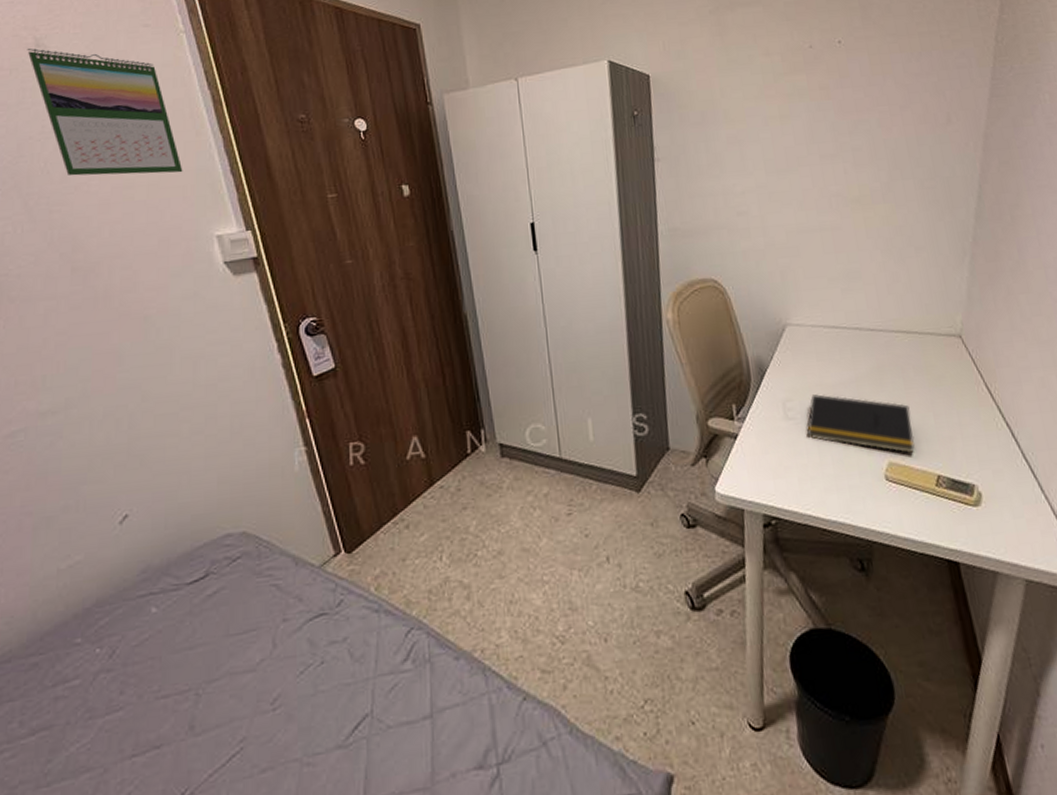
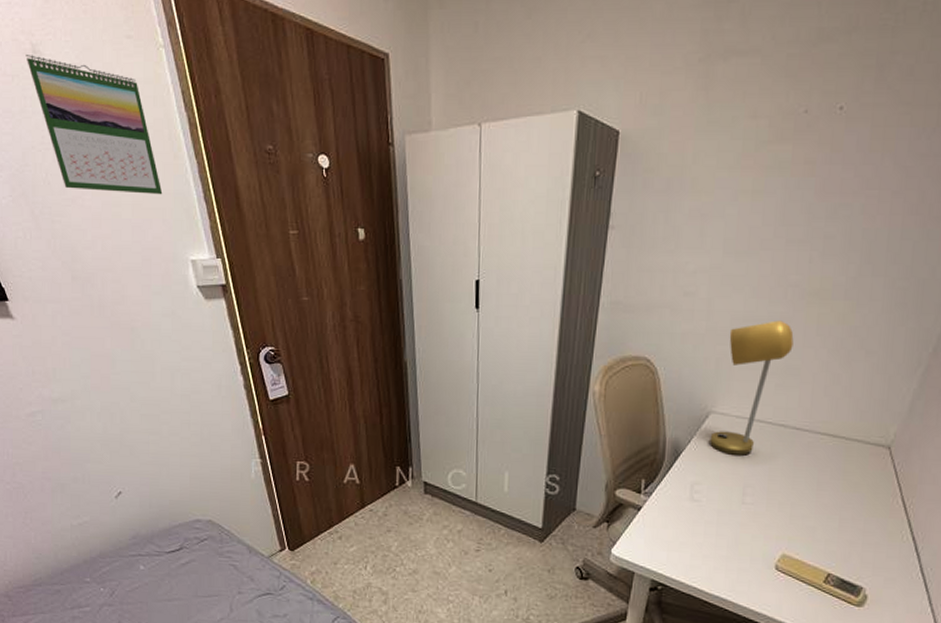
desk lamp: none [787,228,849,366] -> present [710,320,794,455]
notepad: present [806,394,915,454] -> none [708,482,817,551]

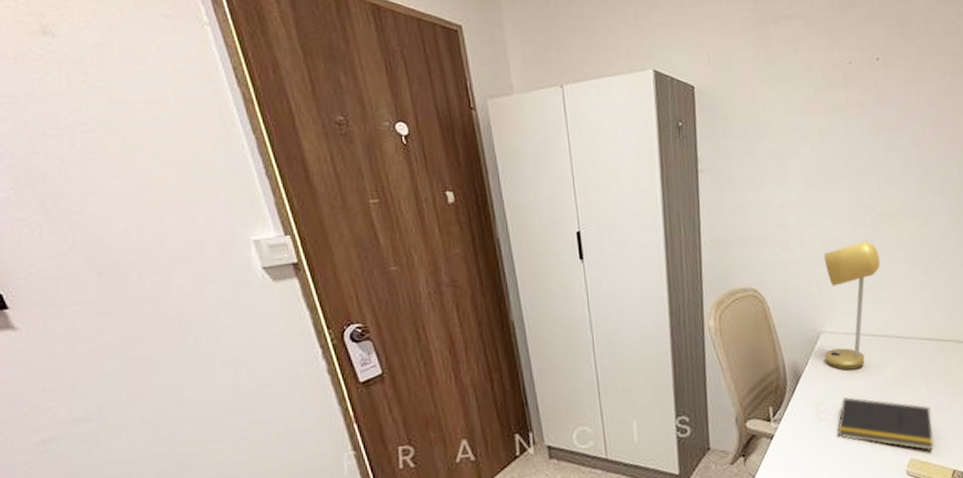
calendar: present [25,55,163,195] -> none [33,36,215,176]
notepad: none [708,482,817,551] -> present [837,397,934,451]

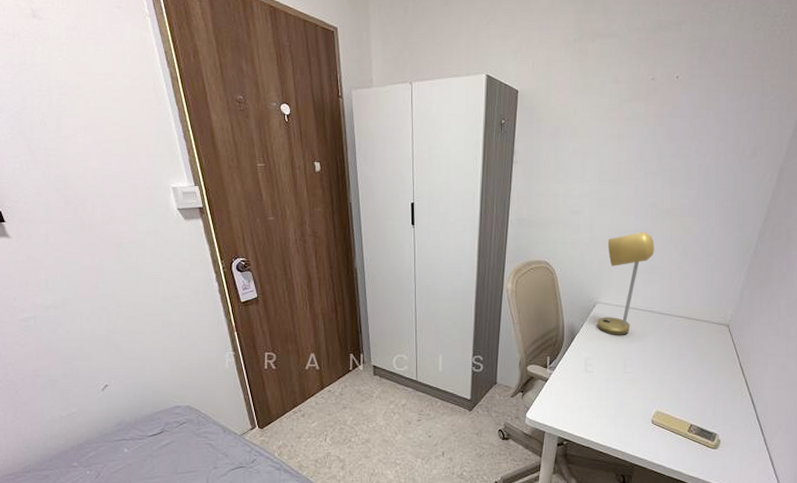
notepad: present [837,397,934,451] -> none [599,356,679,407]

